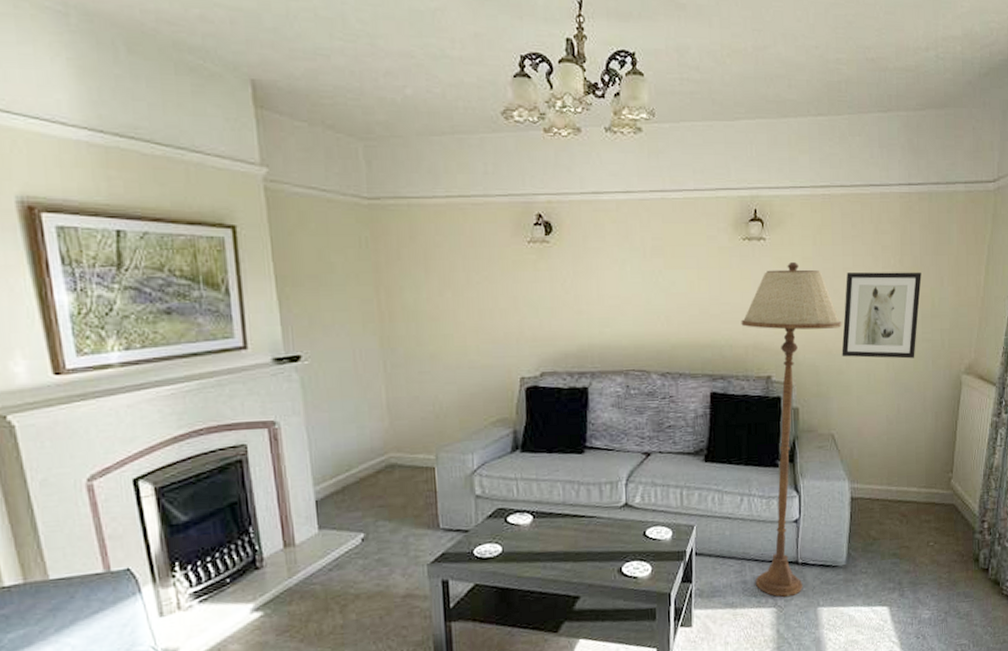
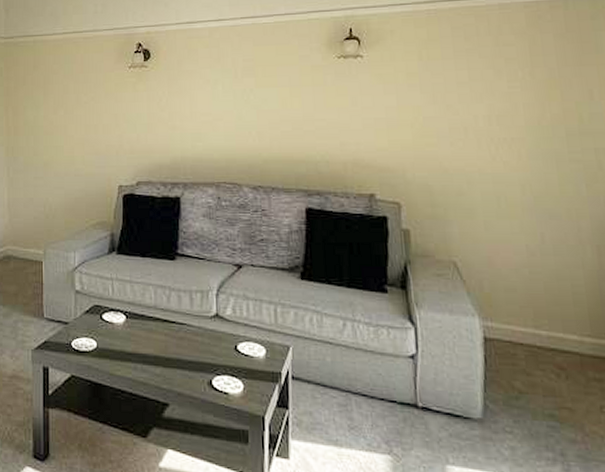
floor lamp: present [741,262,842,597] -> none [338,78,459,445]
wall art: present [841,272,922,359] -> none [460,84,562,181]

